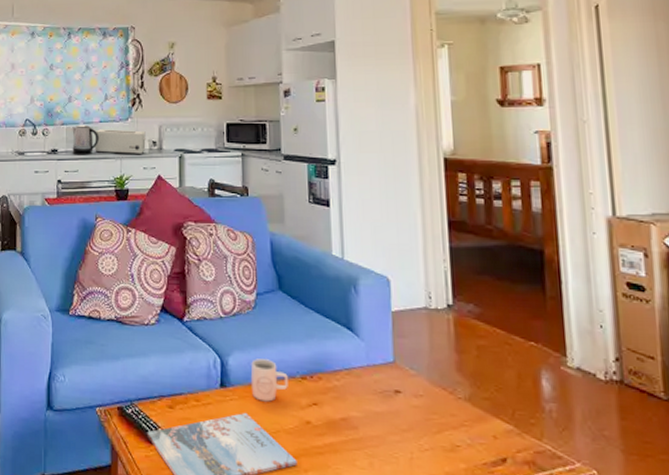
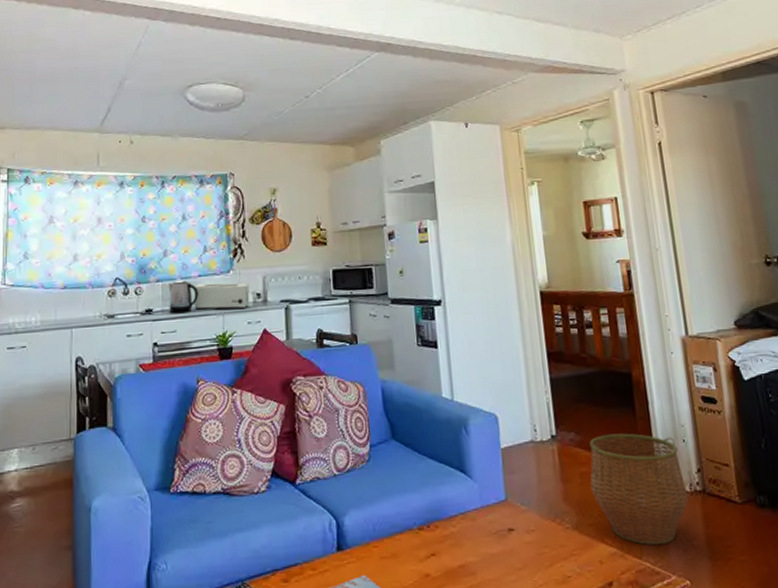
mug: present [250,358,288,402] -> none [367,514,406,560]
basket: none [488,310,602,430] -> present [590,433,689,546]

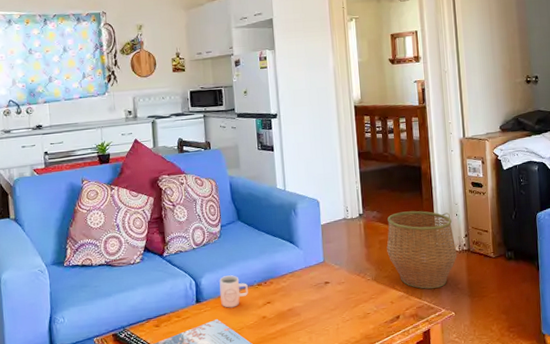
kettle: present [168,279,199,314] -> none [54,101,81,129]
toaster: present [194,282,250,311] -> none [76,102,123,126]
mug: none [367,514,406,560] -> present [219,275,248,308]

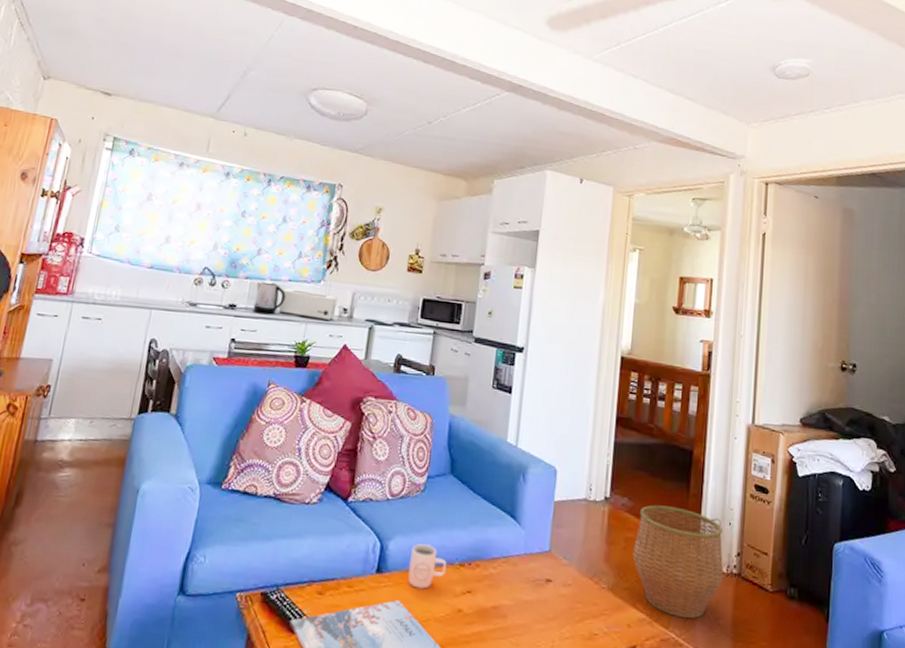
kettle: none [54,101,81,129] -> present [253,280,286,315]
toaster: none [76,102,123,126] -> present [278,288,338,322]

